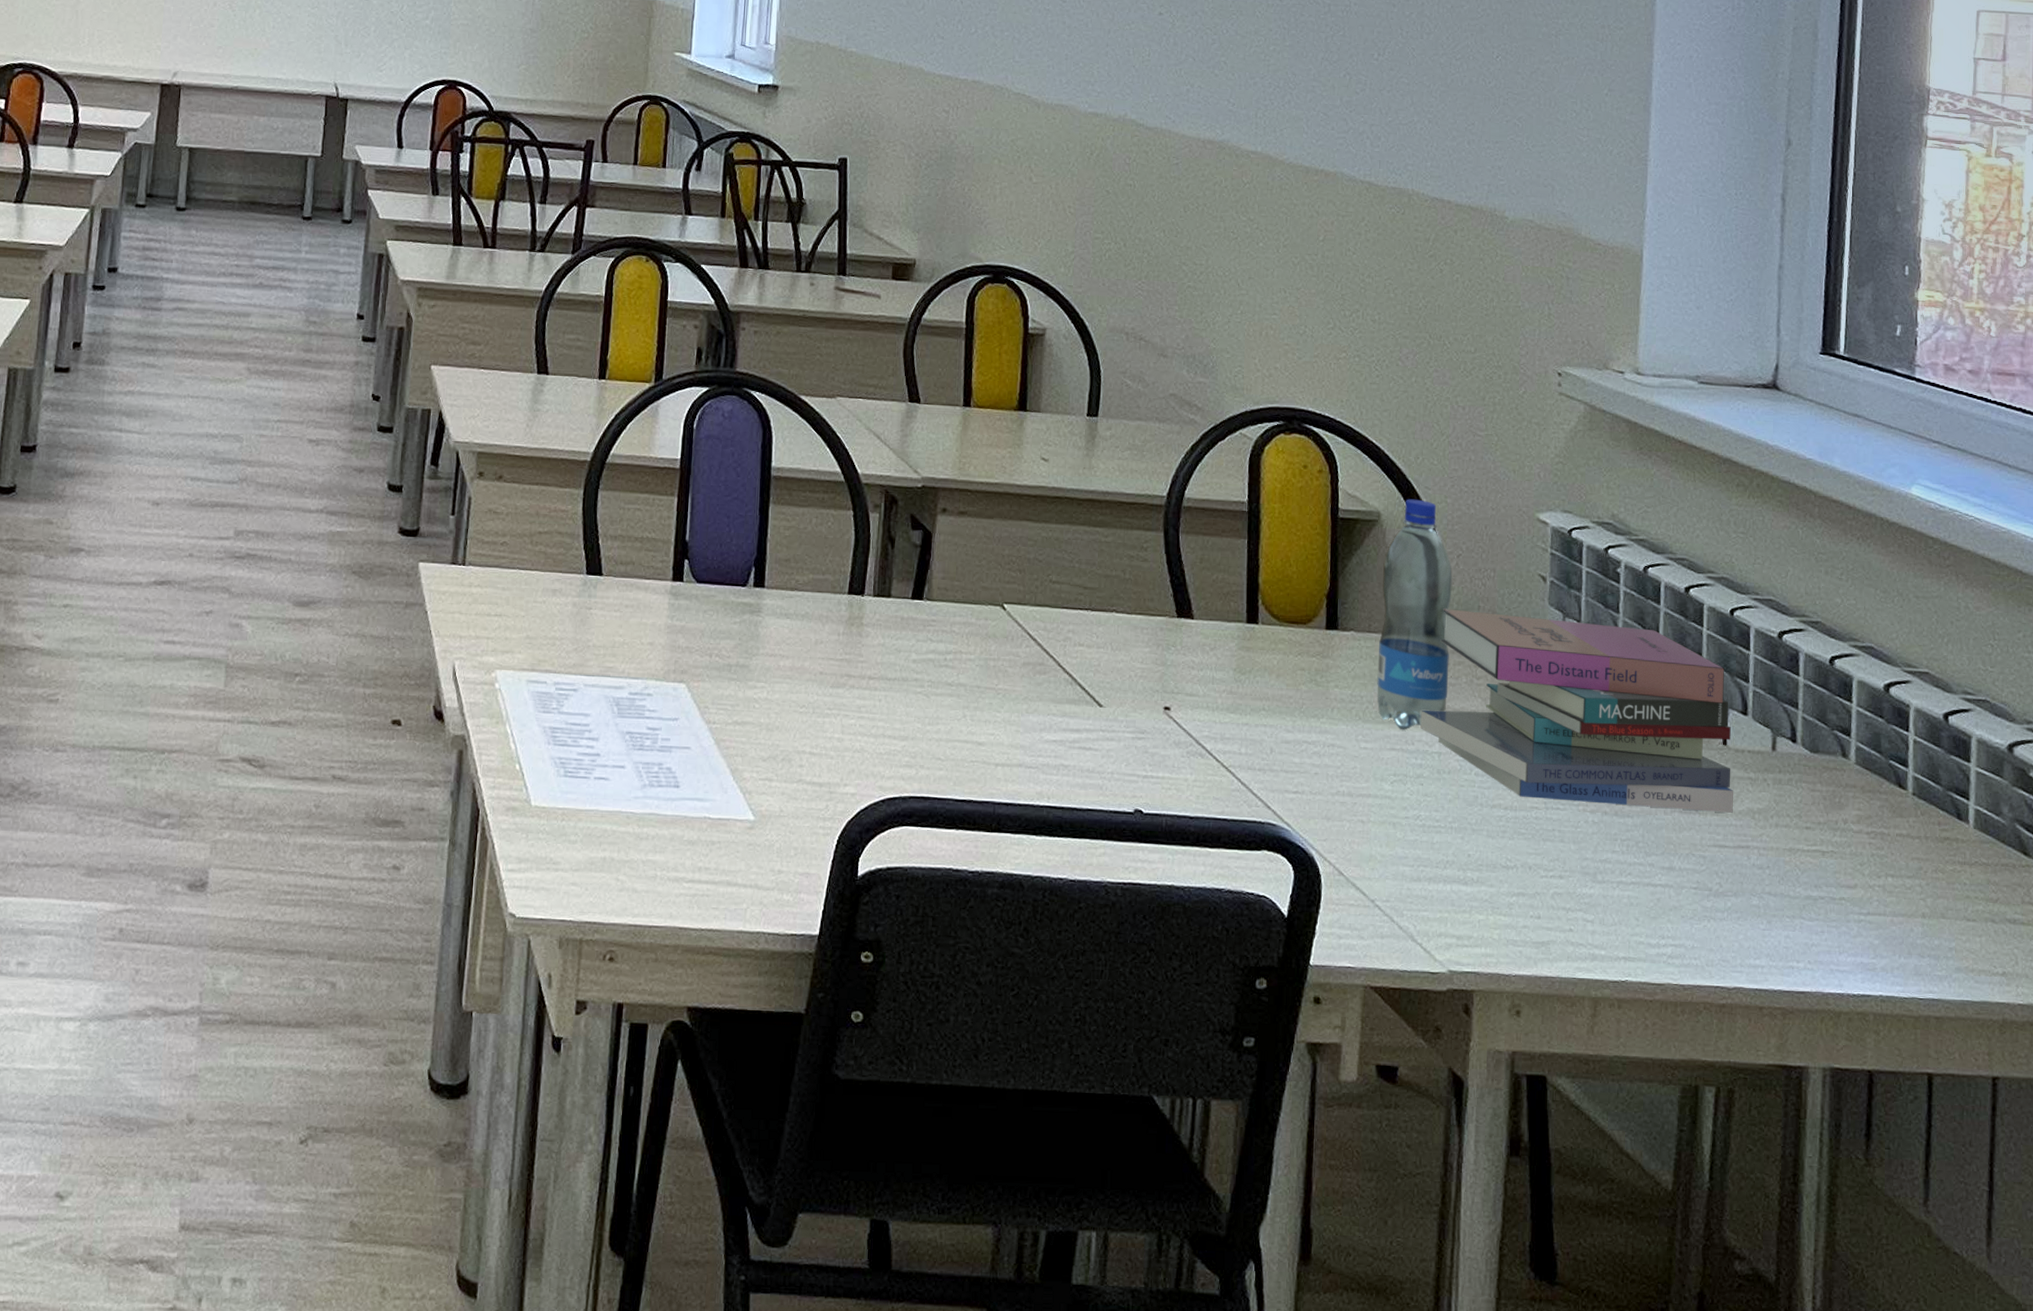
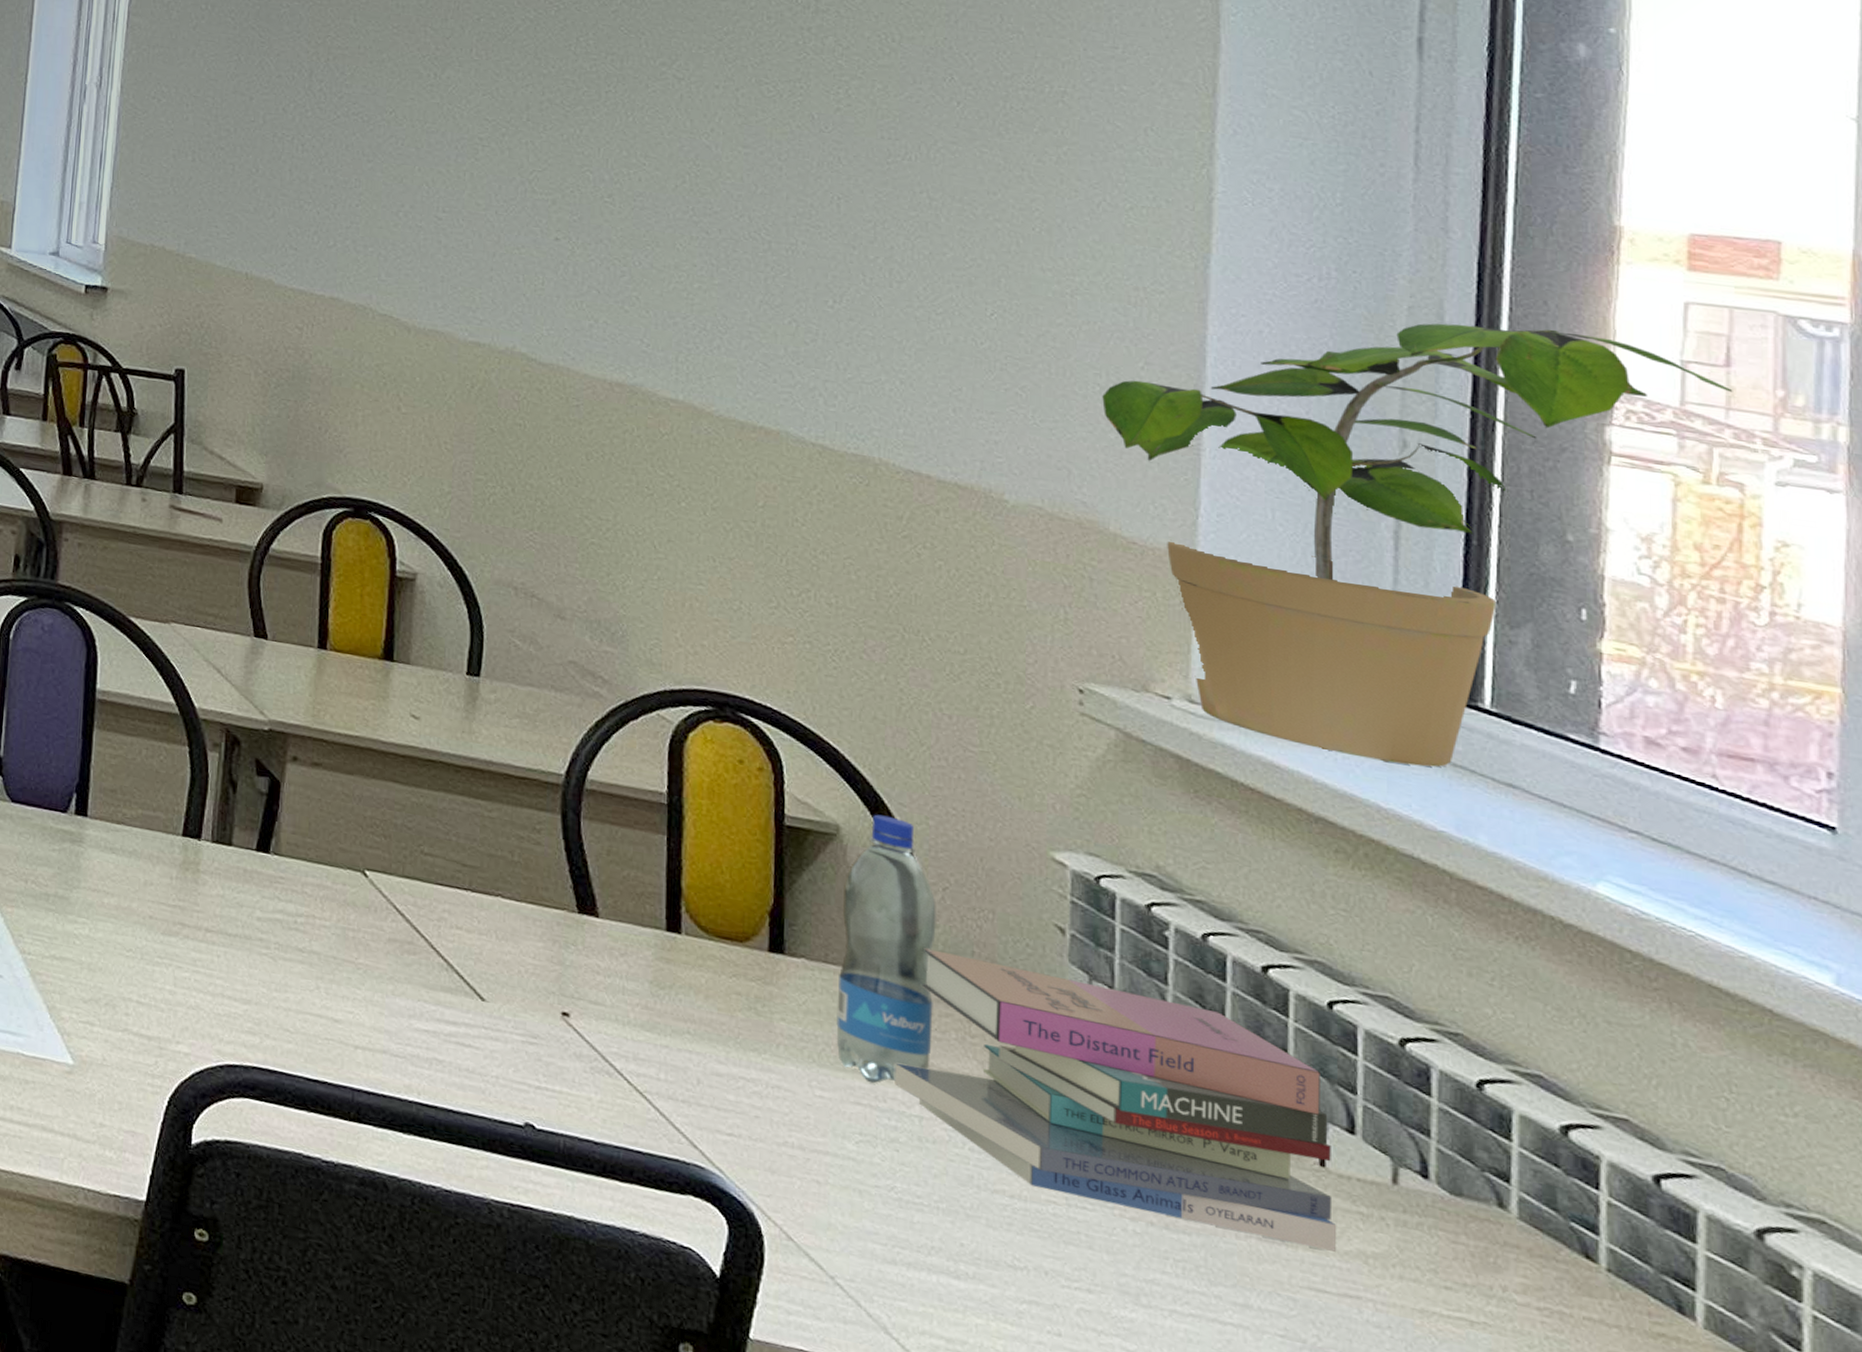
potted plant: none [1577,39,2007,408] -> present [1102,323,1733,767]

